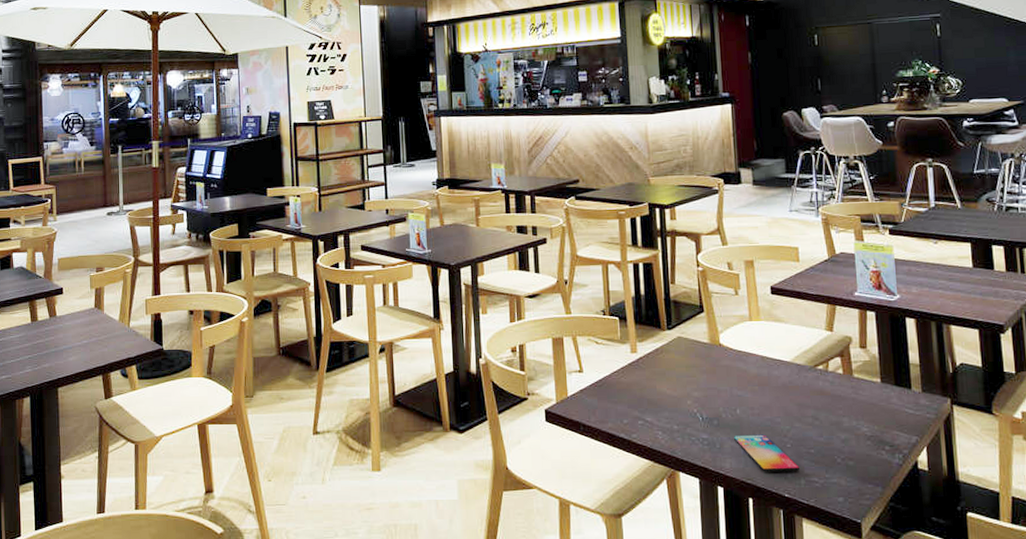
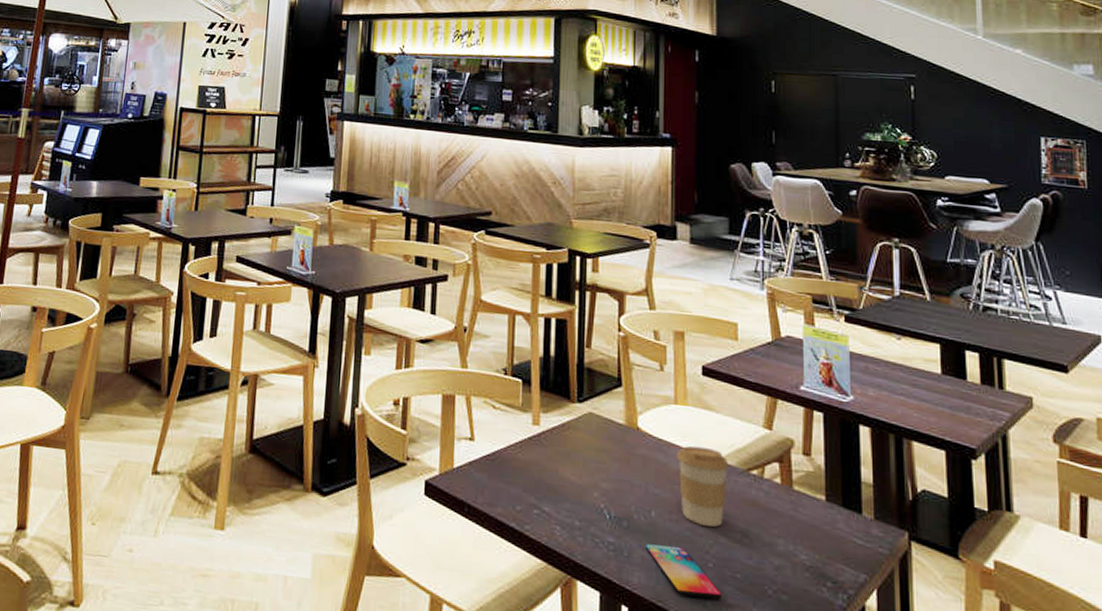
coffee cup: none [754,352,799,415] -> present [676,445,729,527]

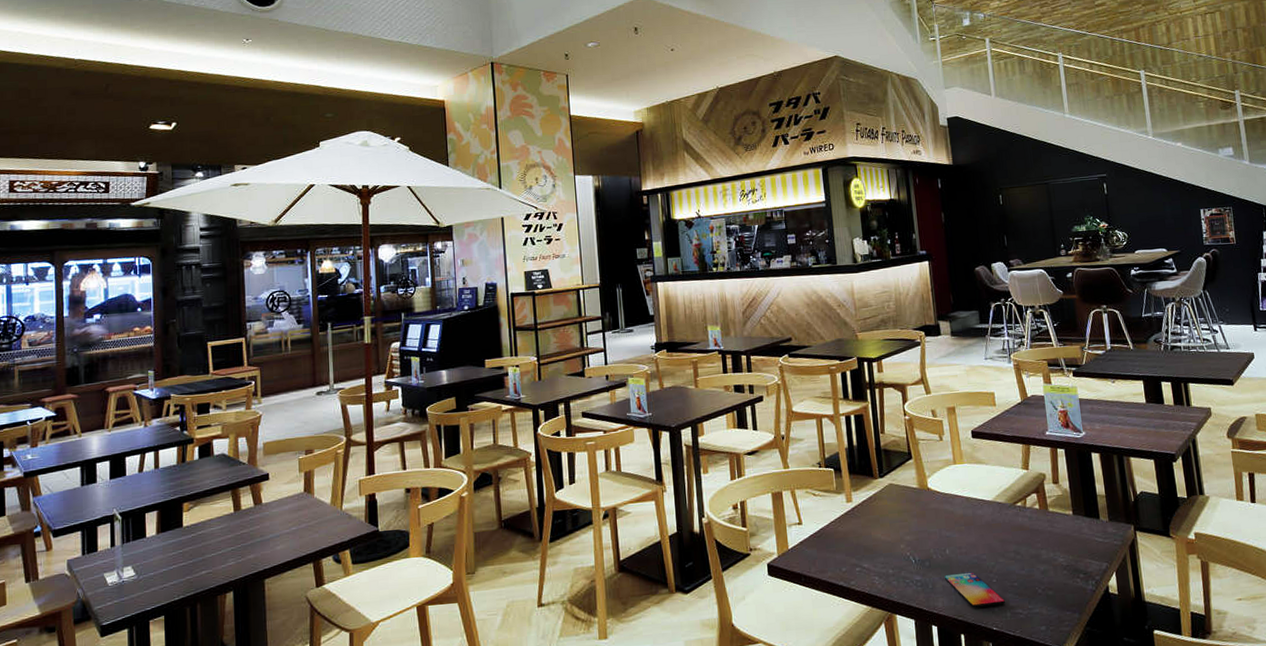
coffee cup: present [676,445,729,527] -> none [959,492,1000,553]

